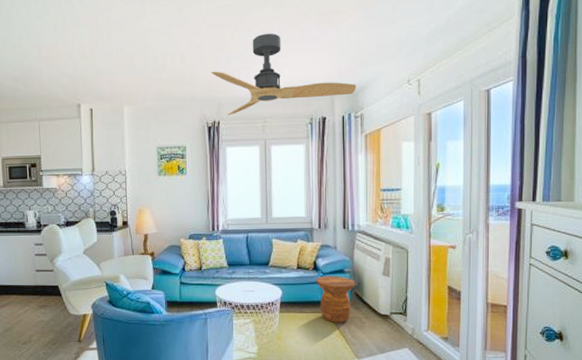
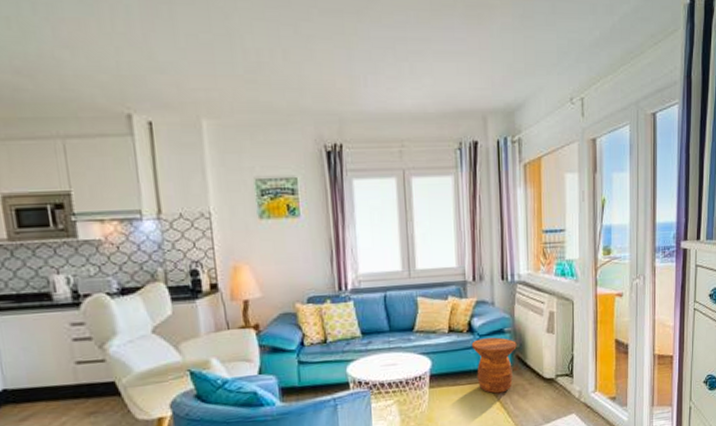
ceiling fan: present [211,33,357,116] -> none [327,27,513,137]

